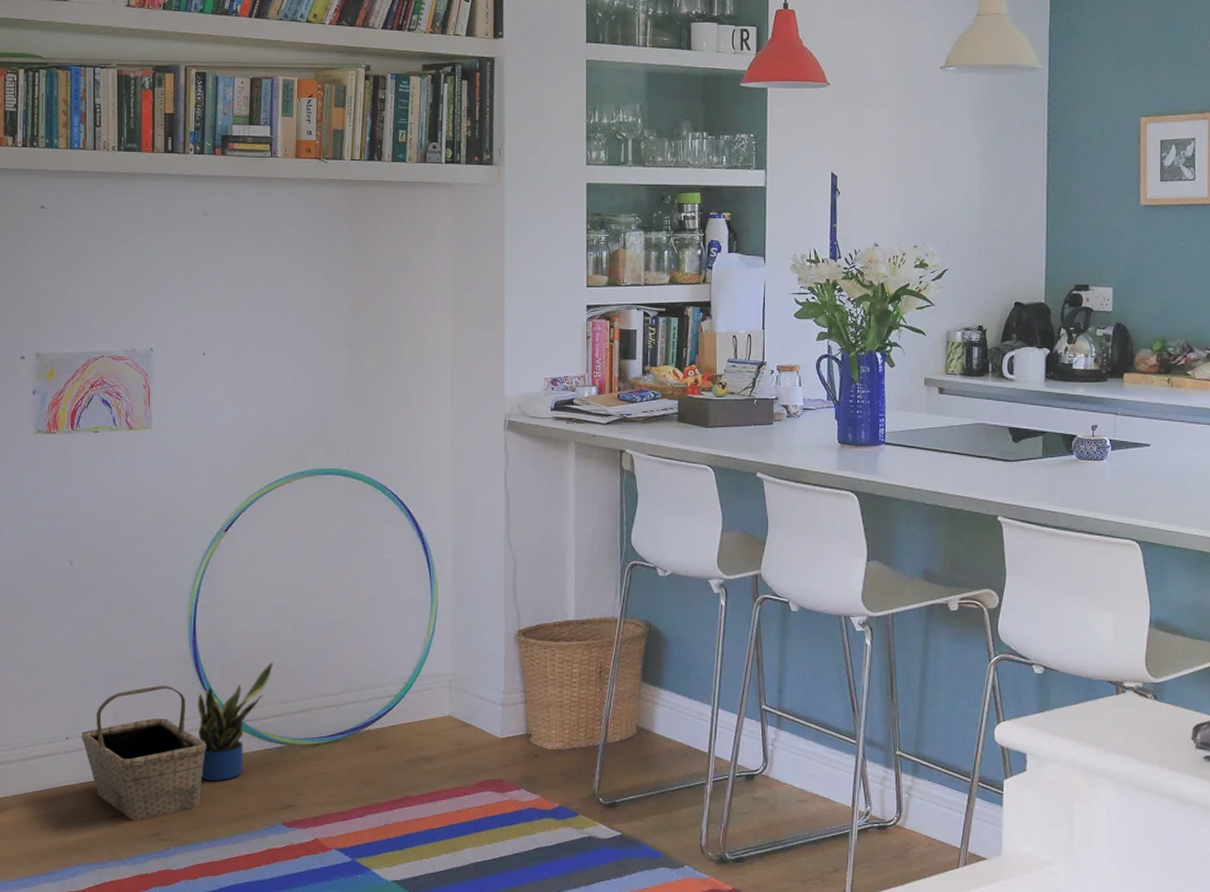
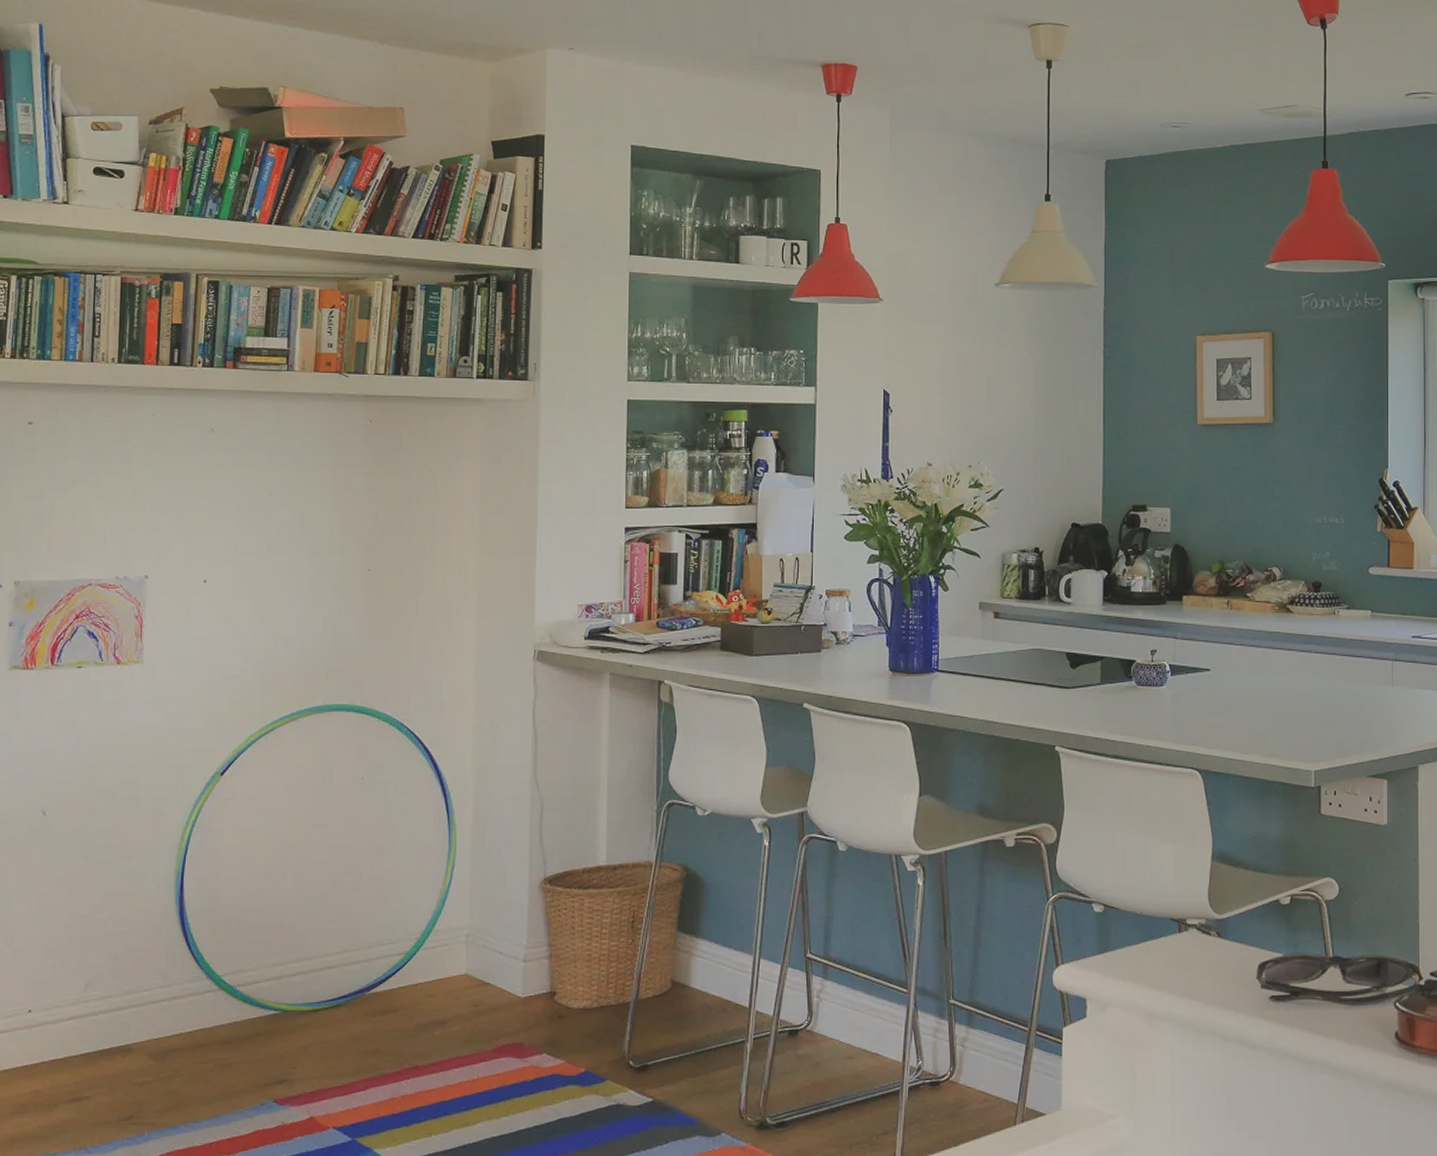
basket: present [82,685,206,821] -> none [46,948,189,1103]
potted plant: present [197,662,273,782] -> none [181,919,270,1056]

